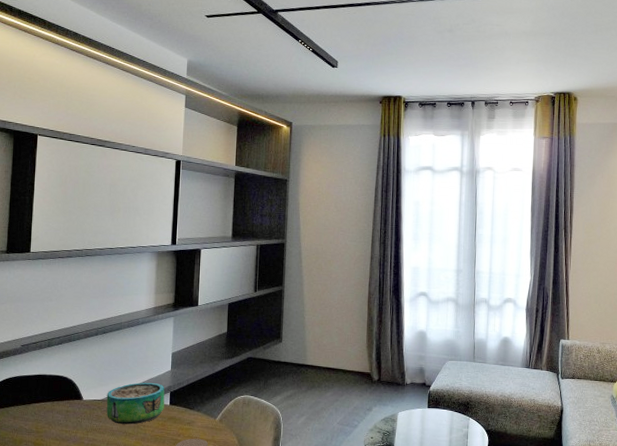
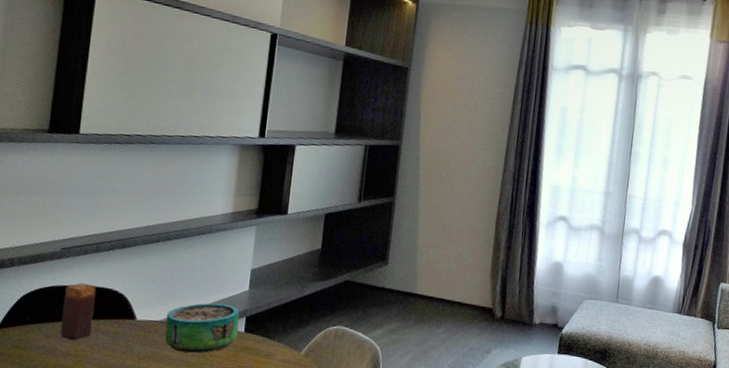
candle: none [24,373,50,420] -> present [60,283,97,341]

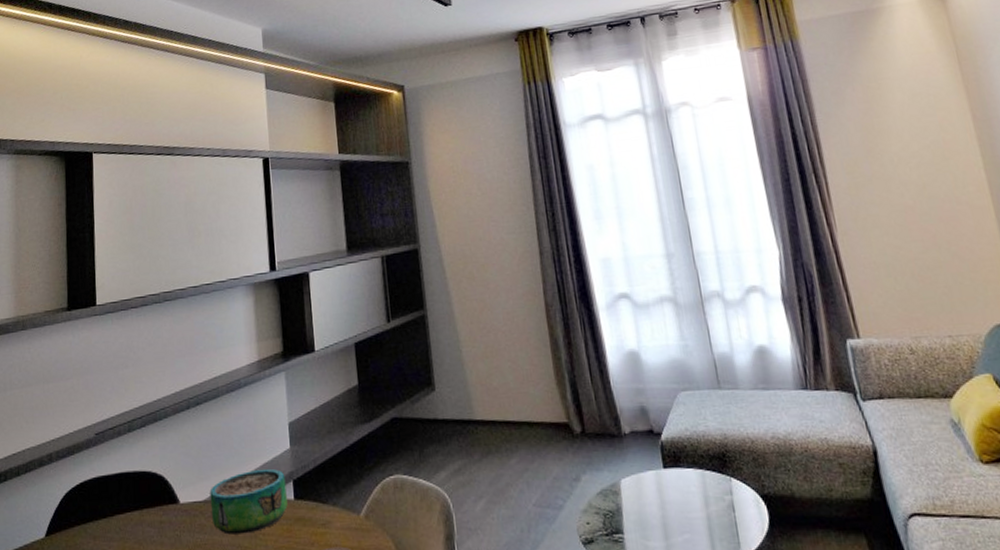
candle: present [60,283,97,341] -> none [104,469,137,539]

